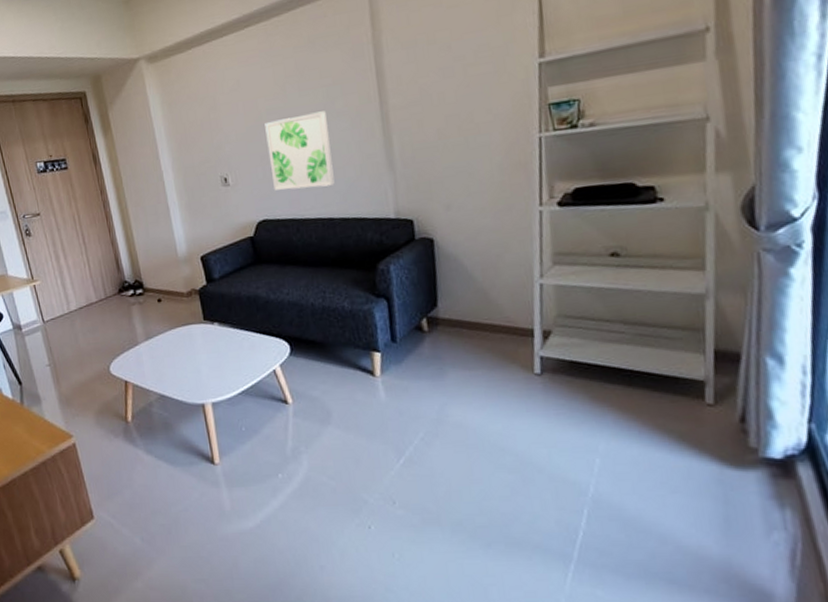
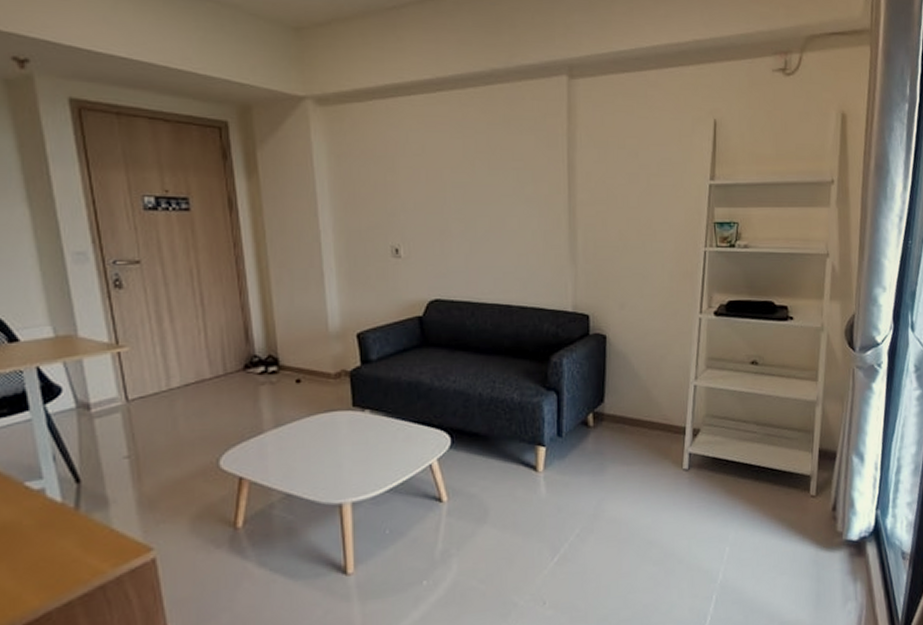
wall art: present [265,111,335,191] -> none [448,194,516,272]

